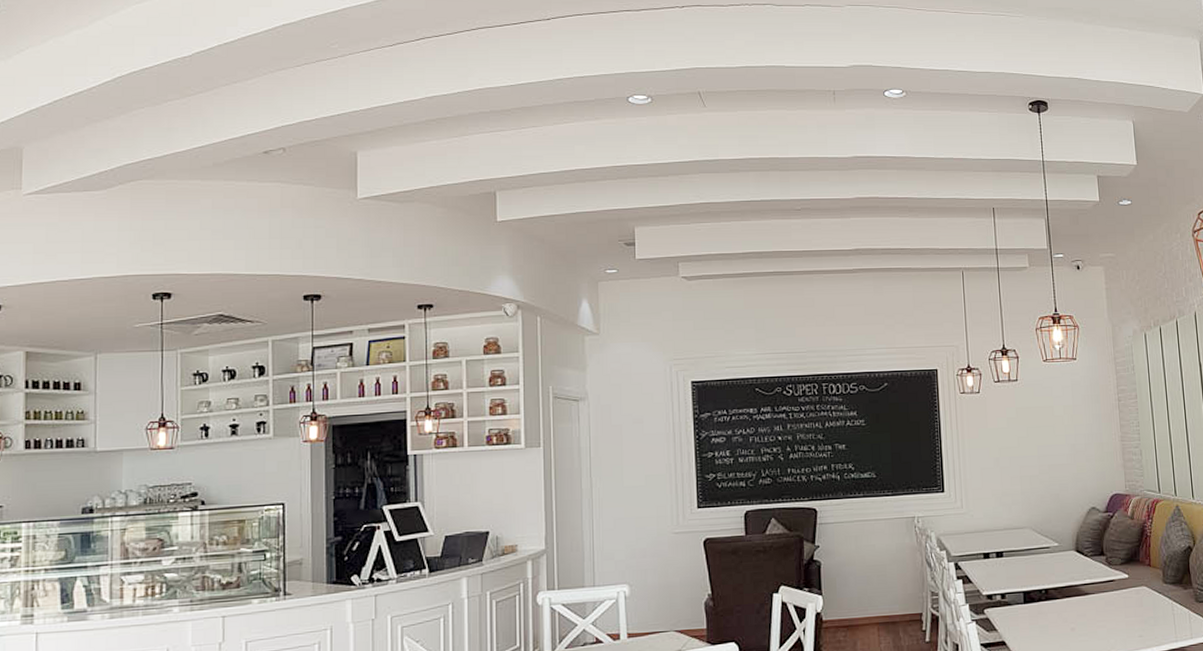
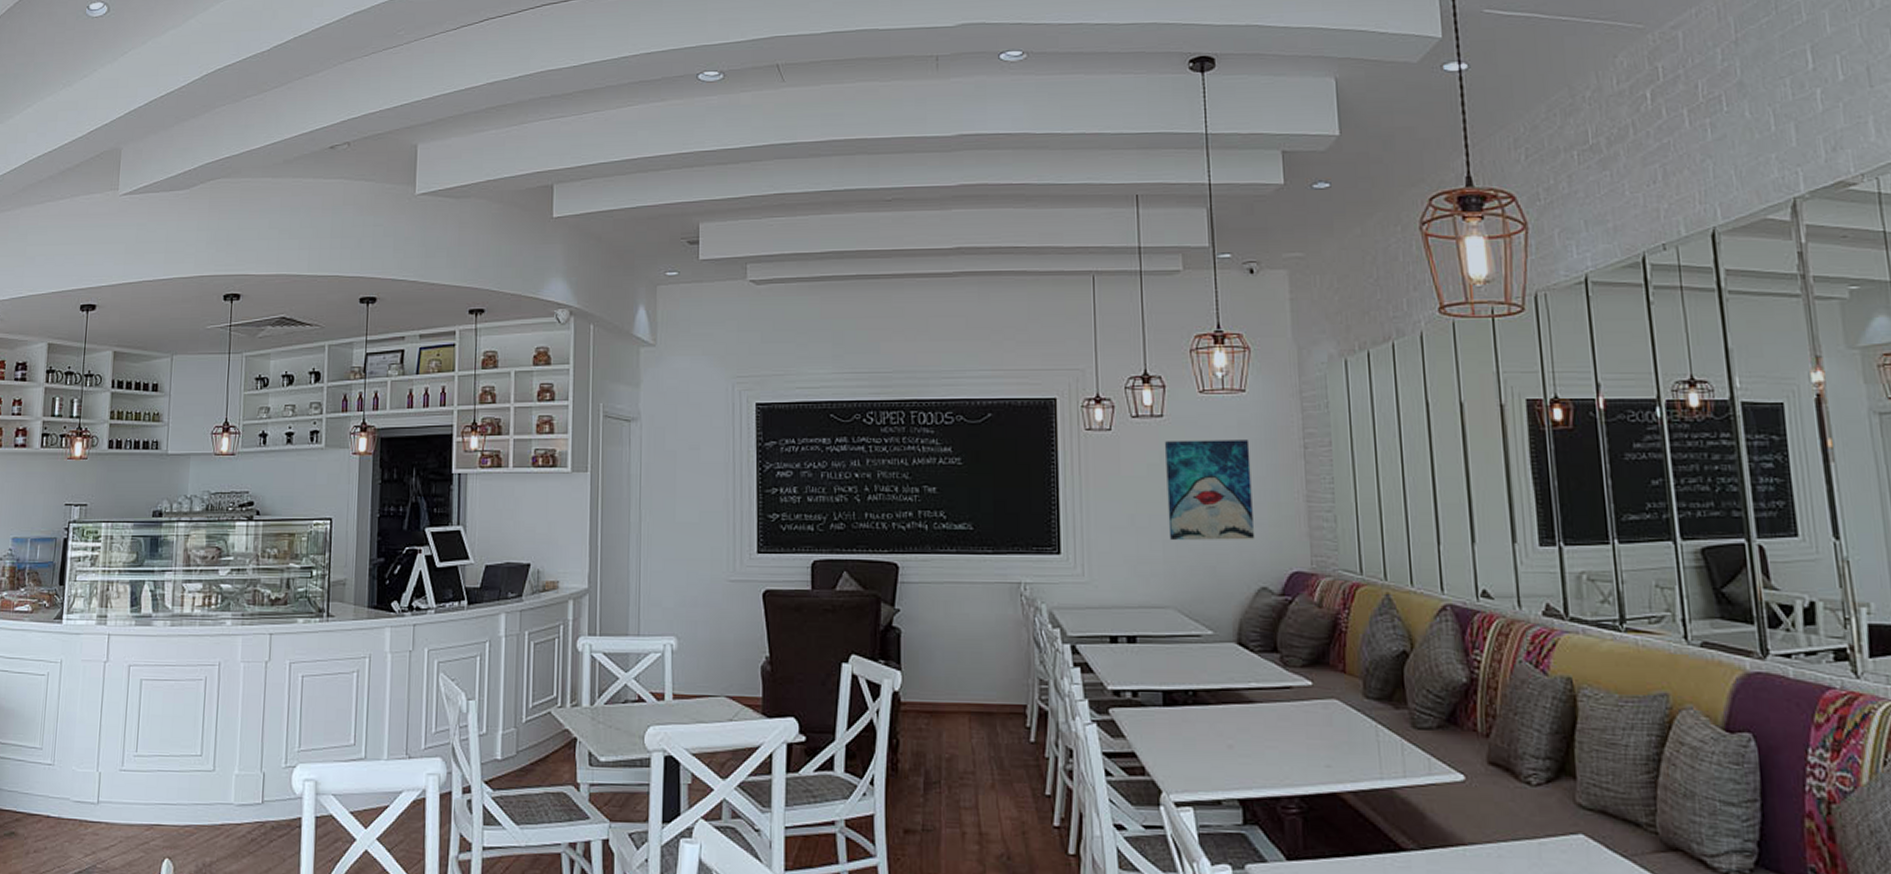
wall art: none [1019,396,1086,477] -> present [1164,440,1255,541]

